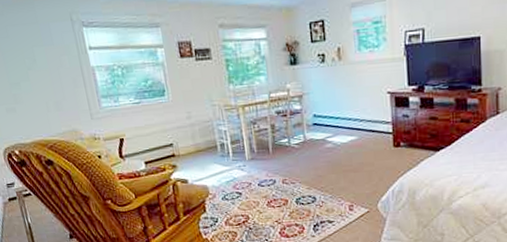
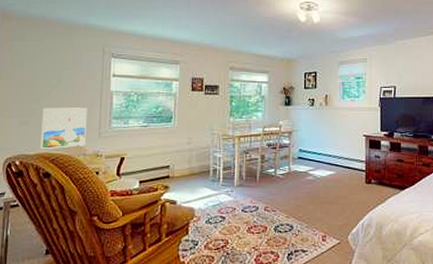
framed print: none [25,87,80,137] -> present [40,107,87,150]

